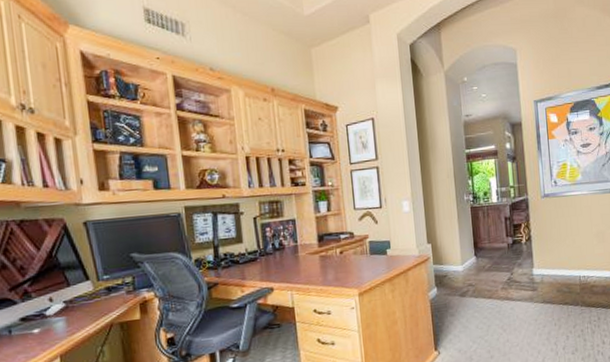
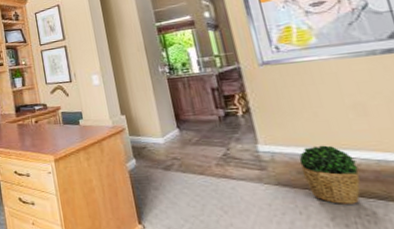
potted plant: none [559,267,594,315] -> present [298,145,361,204]

